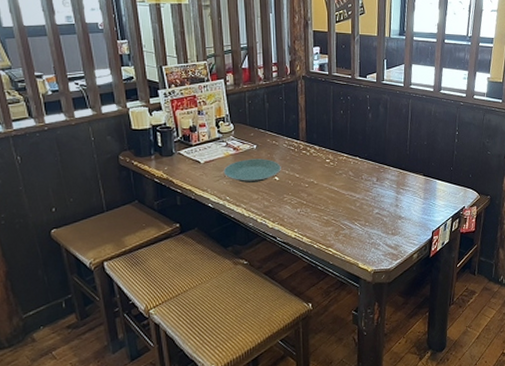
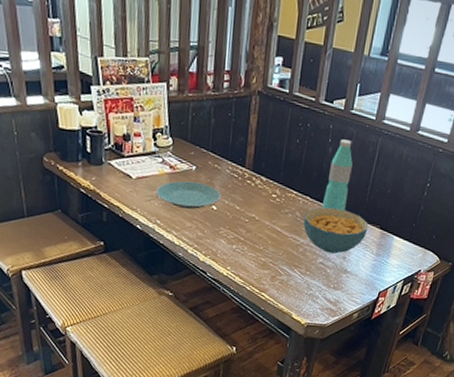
cereal bowl: none [356,164,413,203] -> present [303,207,369,254]
water bottle: none [370,105,391,166] -> present [321,139,353,211]

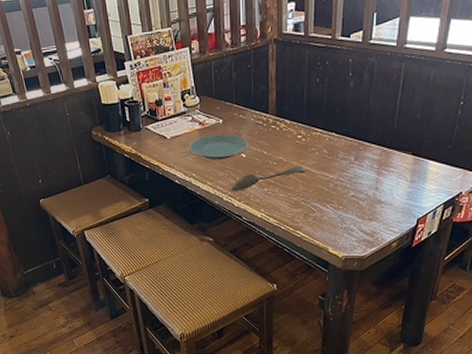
spoon: none [198,226,278,245] -> present [232,166,307,191]
cereal bowl: present [303,207,369,254] -> none [331,140,400,185]
water bottle: present [321,139,353,211] -> none [348,71,376,143]

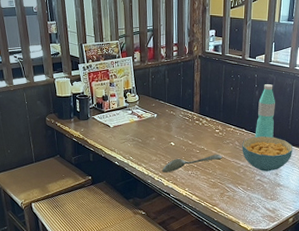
plate: present [189,134,248,159] -> none [128,126,177,146]
cereal bowl: none [331,140,400,185] -> present [242,136,293,171]
water bottle: none [348,71,376,143] -> present [255,84,275,138]

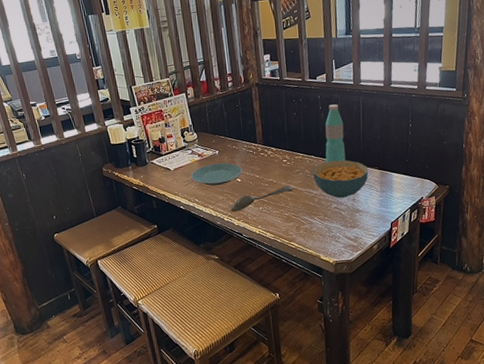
plate: none [128,126,177,146] -> present [191,162,243,186]

